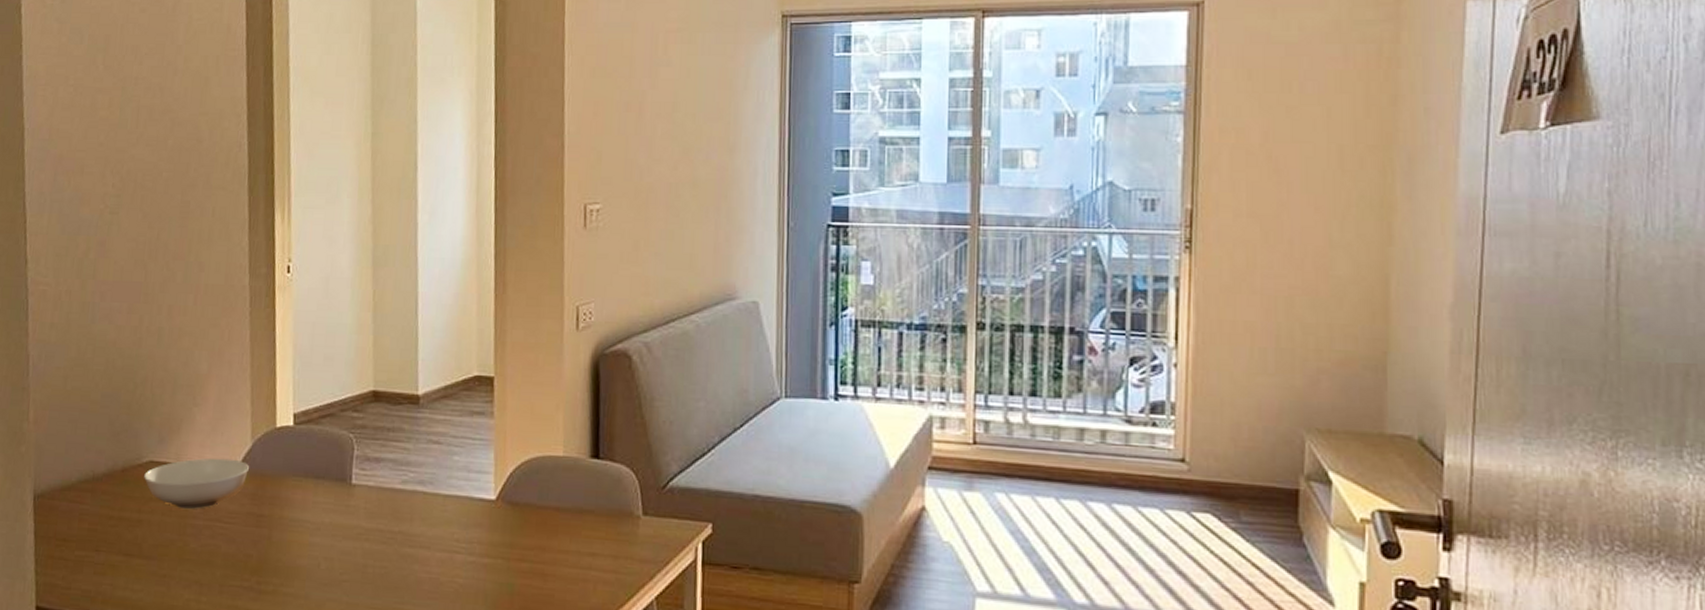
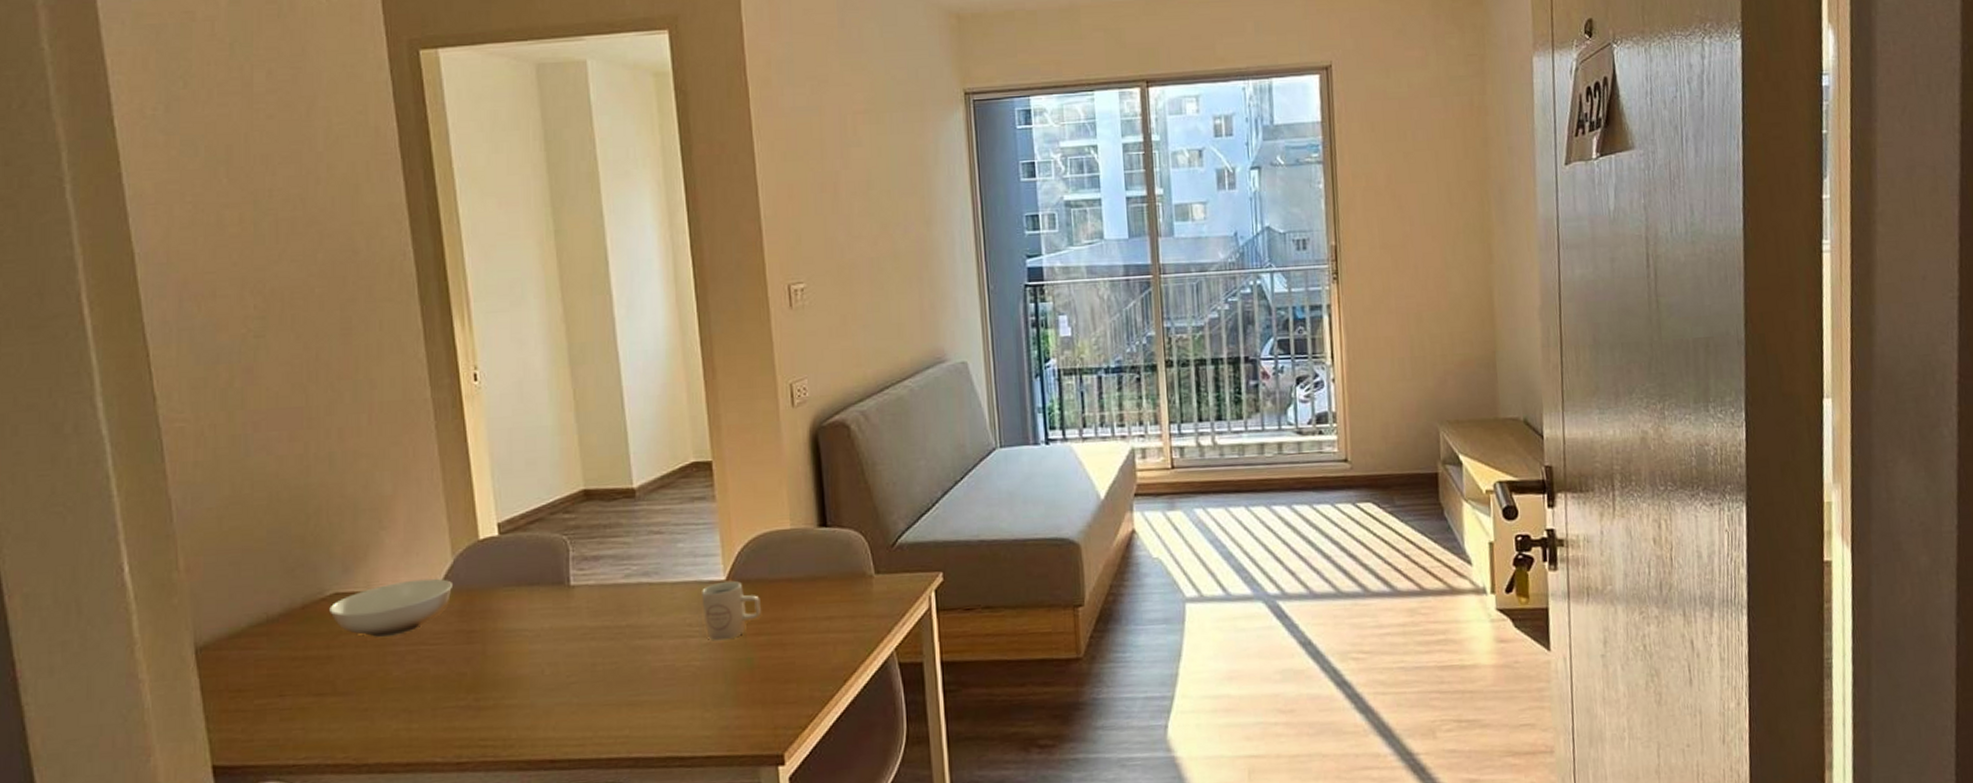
mug: none [470,500,528,562] -> present [702,580,762,641]

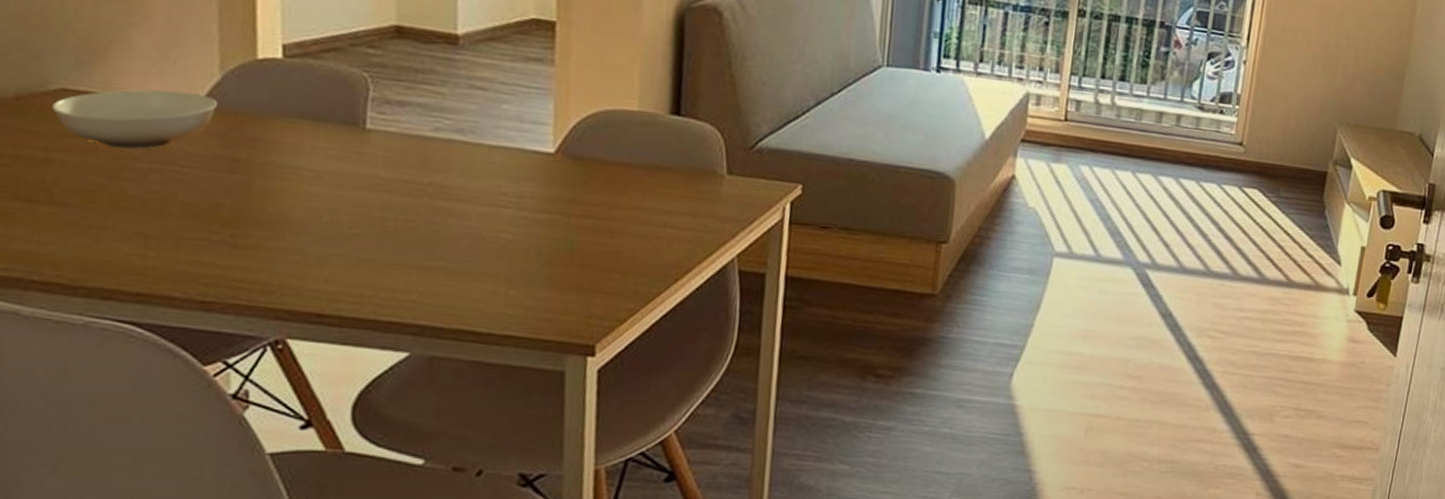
mug: present [702,580,762,641] -> none [521,154,593,217]

